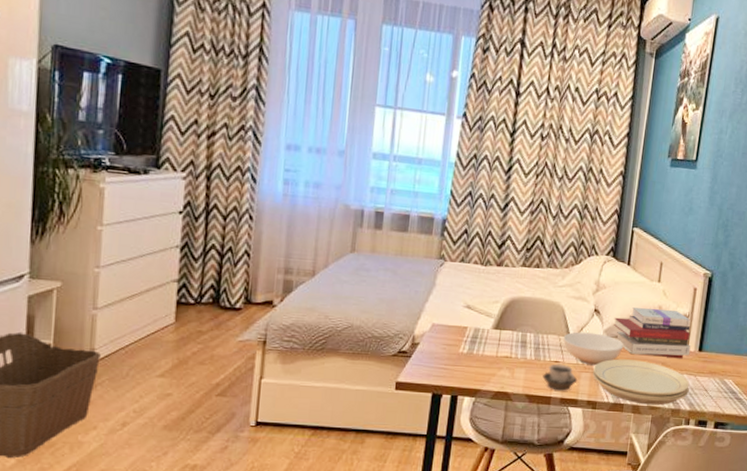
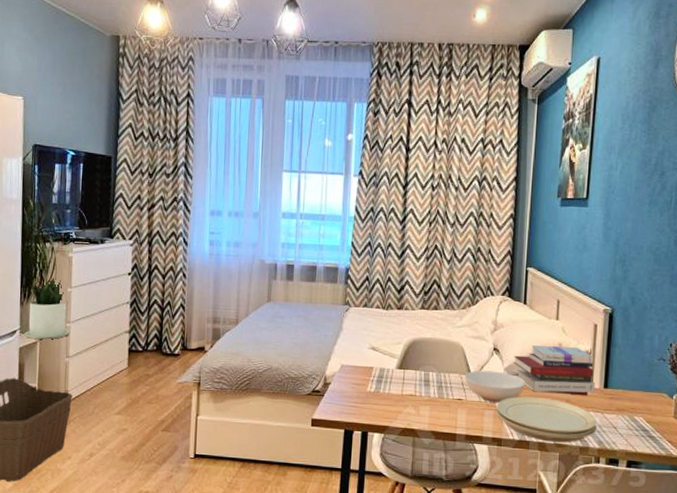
planter: none [36,212,100,287] -> present [24,277,70,340]
cup: present [542,363,578,391] -> none [447,401,482,428]

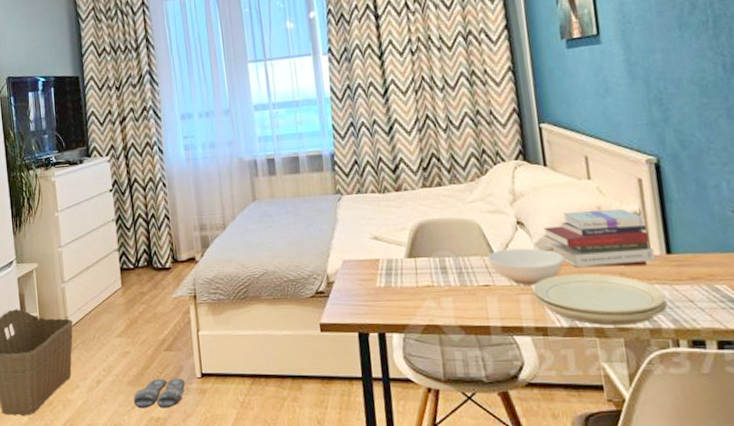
planter: present [24,277,70,340] -> none [20,204,63,268]
slippers: none [124,455,177,484] -> present [133,377,185,409]

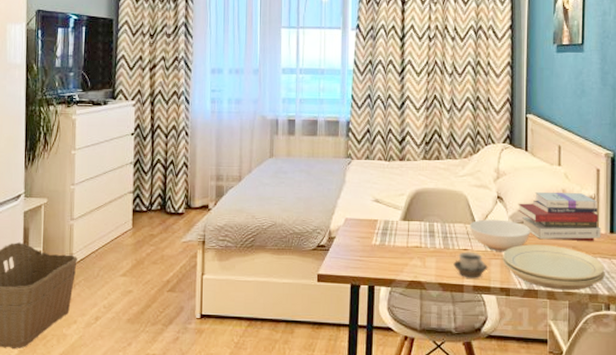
slippers: present [133,377,185,409] -> none [130,317,183,346]
cup: none [474,287,517,318] -> present [453,251,488,278]

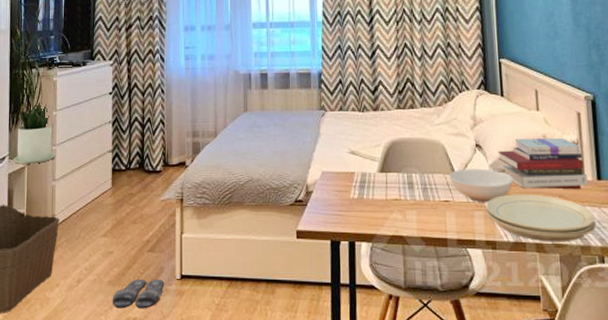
planter: none [29,140,75,203] -> present [13,102,56,164]
slippers: none [130,317,183,346] -> present [112,278,163,309]
cup: present [453,251,488,278] -> none [435,203,472,231]

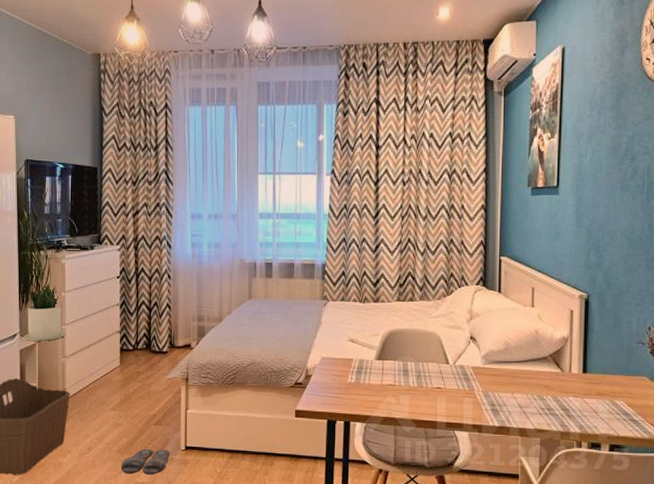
bowl: present [449,168,514,203] -> none [442,359,503,391]
plate: present [486,194,596,242] -> none [475,383,577,428]
books: present [497,139,588,189] -> none [490,333,574,380]

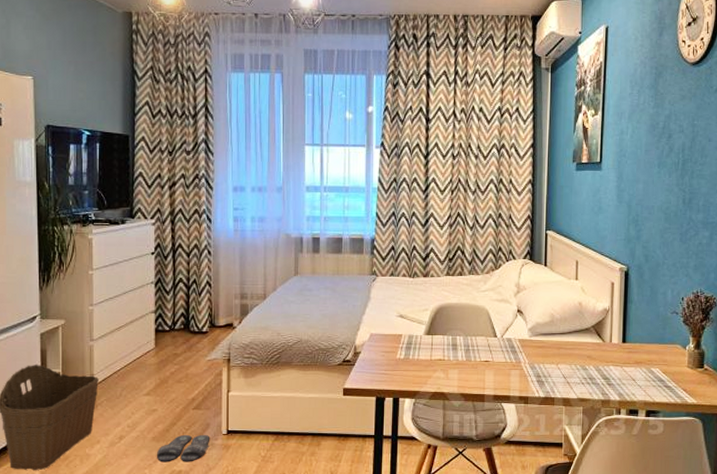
planter: present [24,283,66,342] -> none [45,260,94,324]

